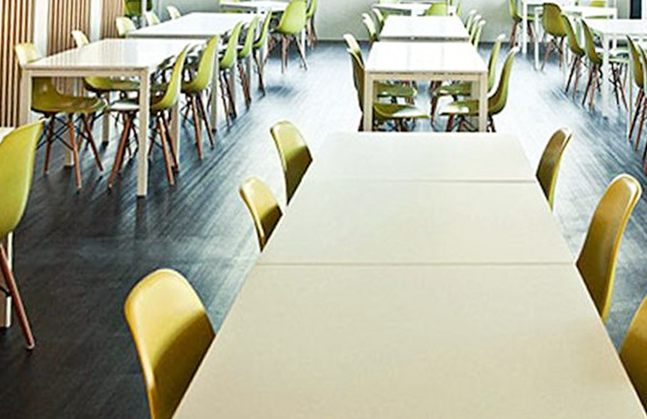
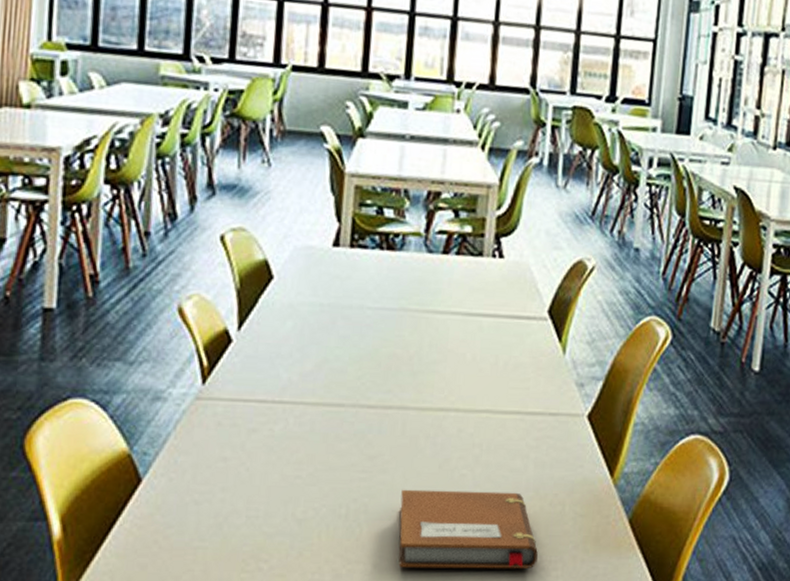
notebook: none [424,334,543,404] -> present [398,489,538,569]

